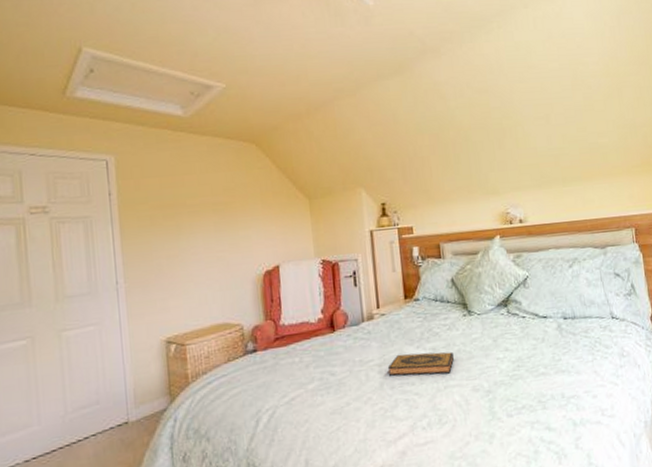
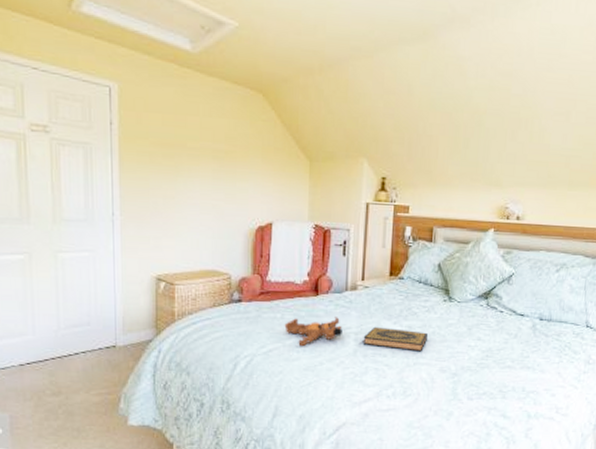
teddy bear: none [304,351,365,390] -> present [284,317,342,347]

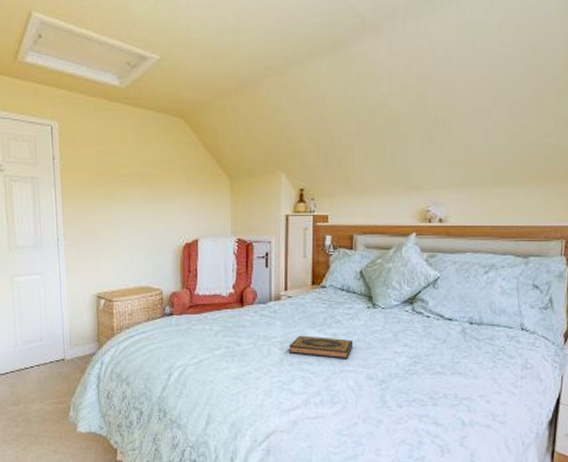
teddy bear: present [284,317,342,347] -> none [213,327,268,357]

